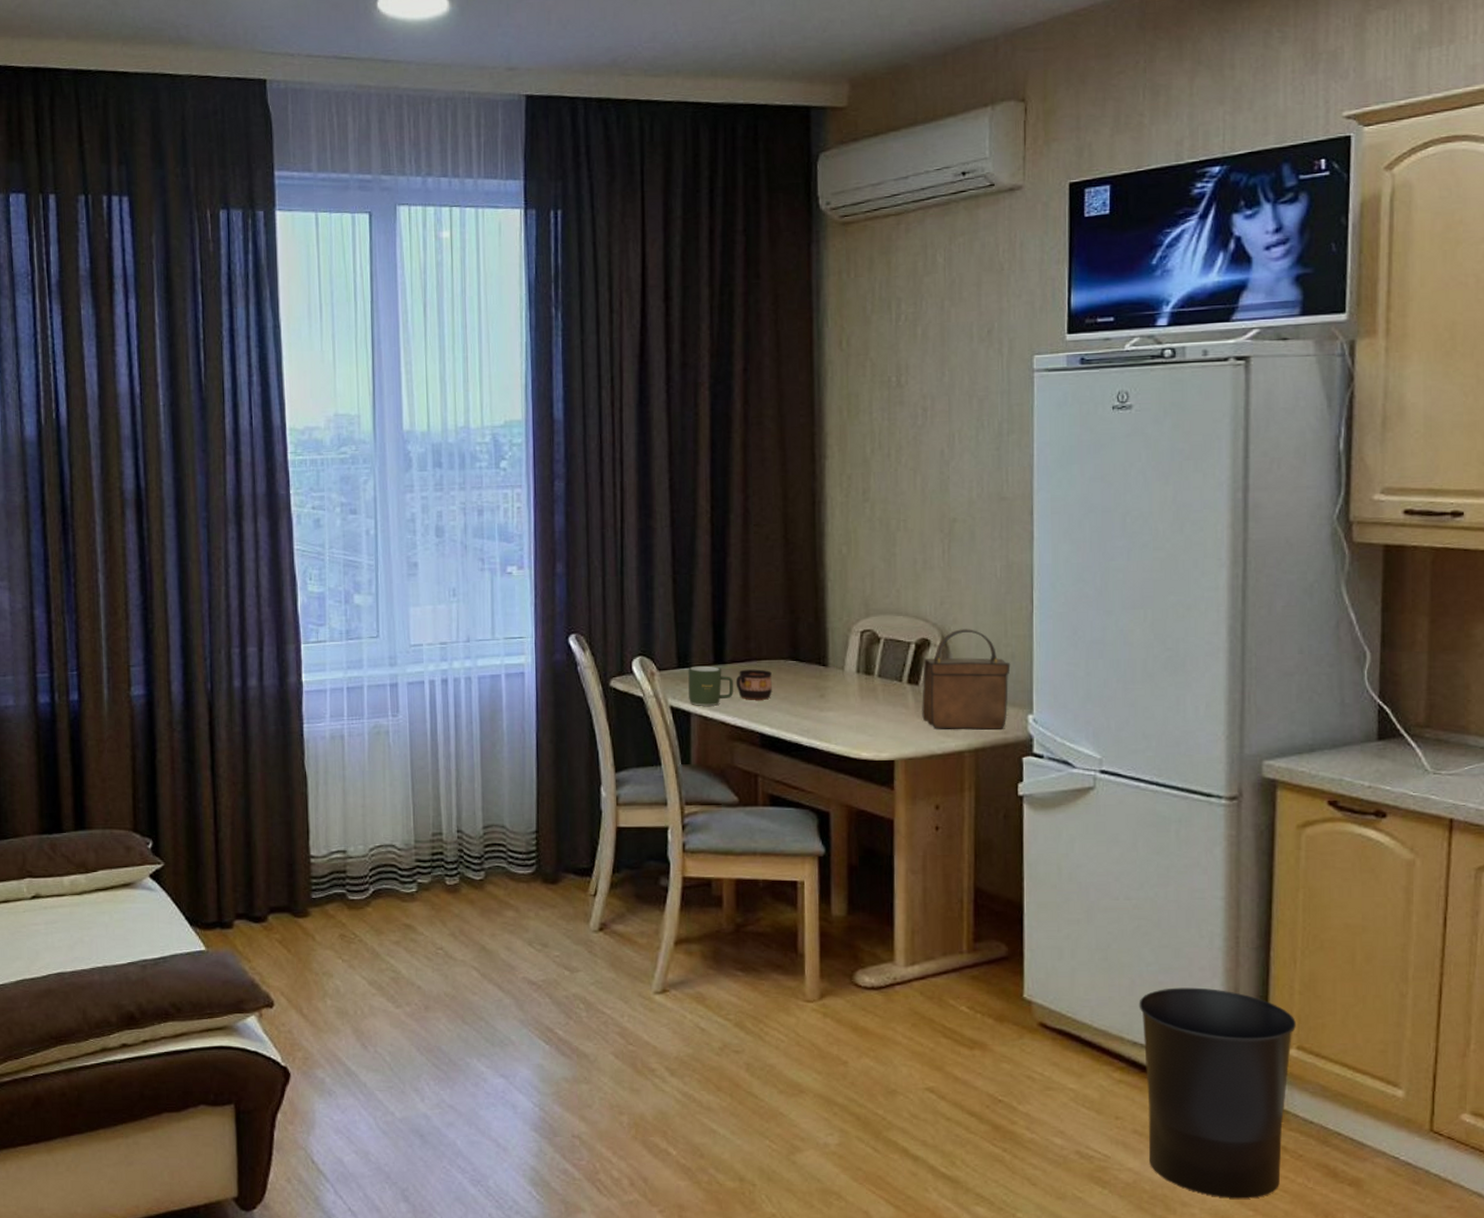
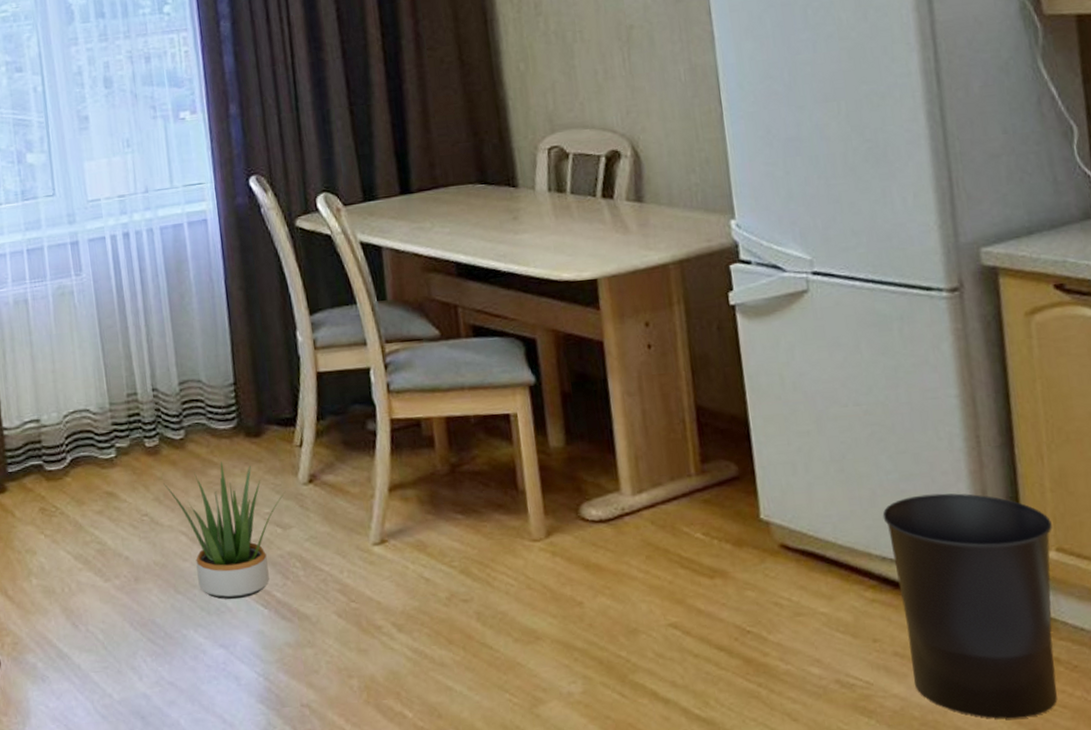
potted plant: none [460,904,577,1034] -> present [163,461,286,600]
mug: present [688,665,733,706] -> none [374,196,424,239]
cup: present [735,669,772,700] -> none [424,196,463,229]
handbag: present [922,629,1011,730] -> none [615,136,709,243]

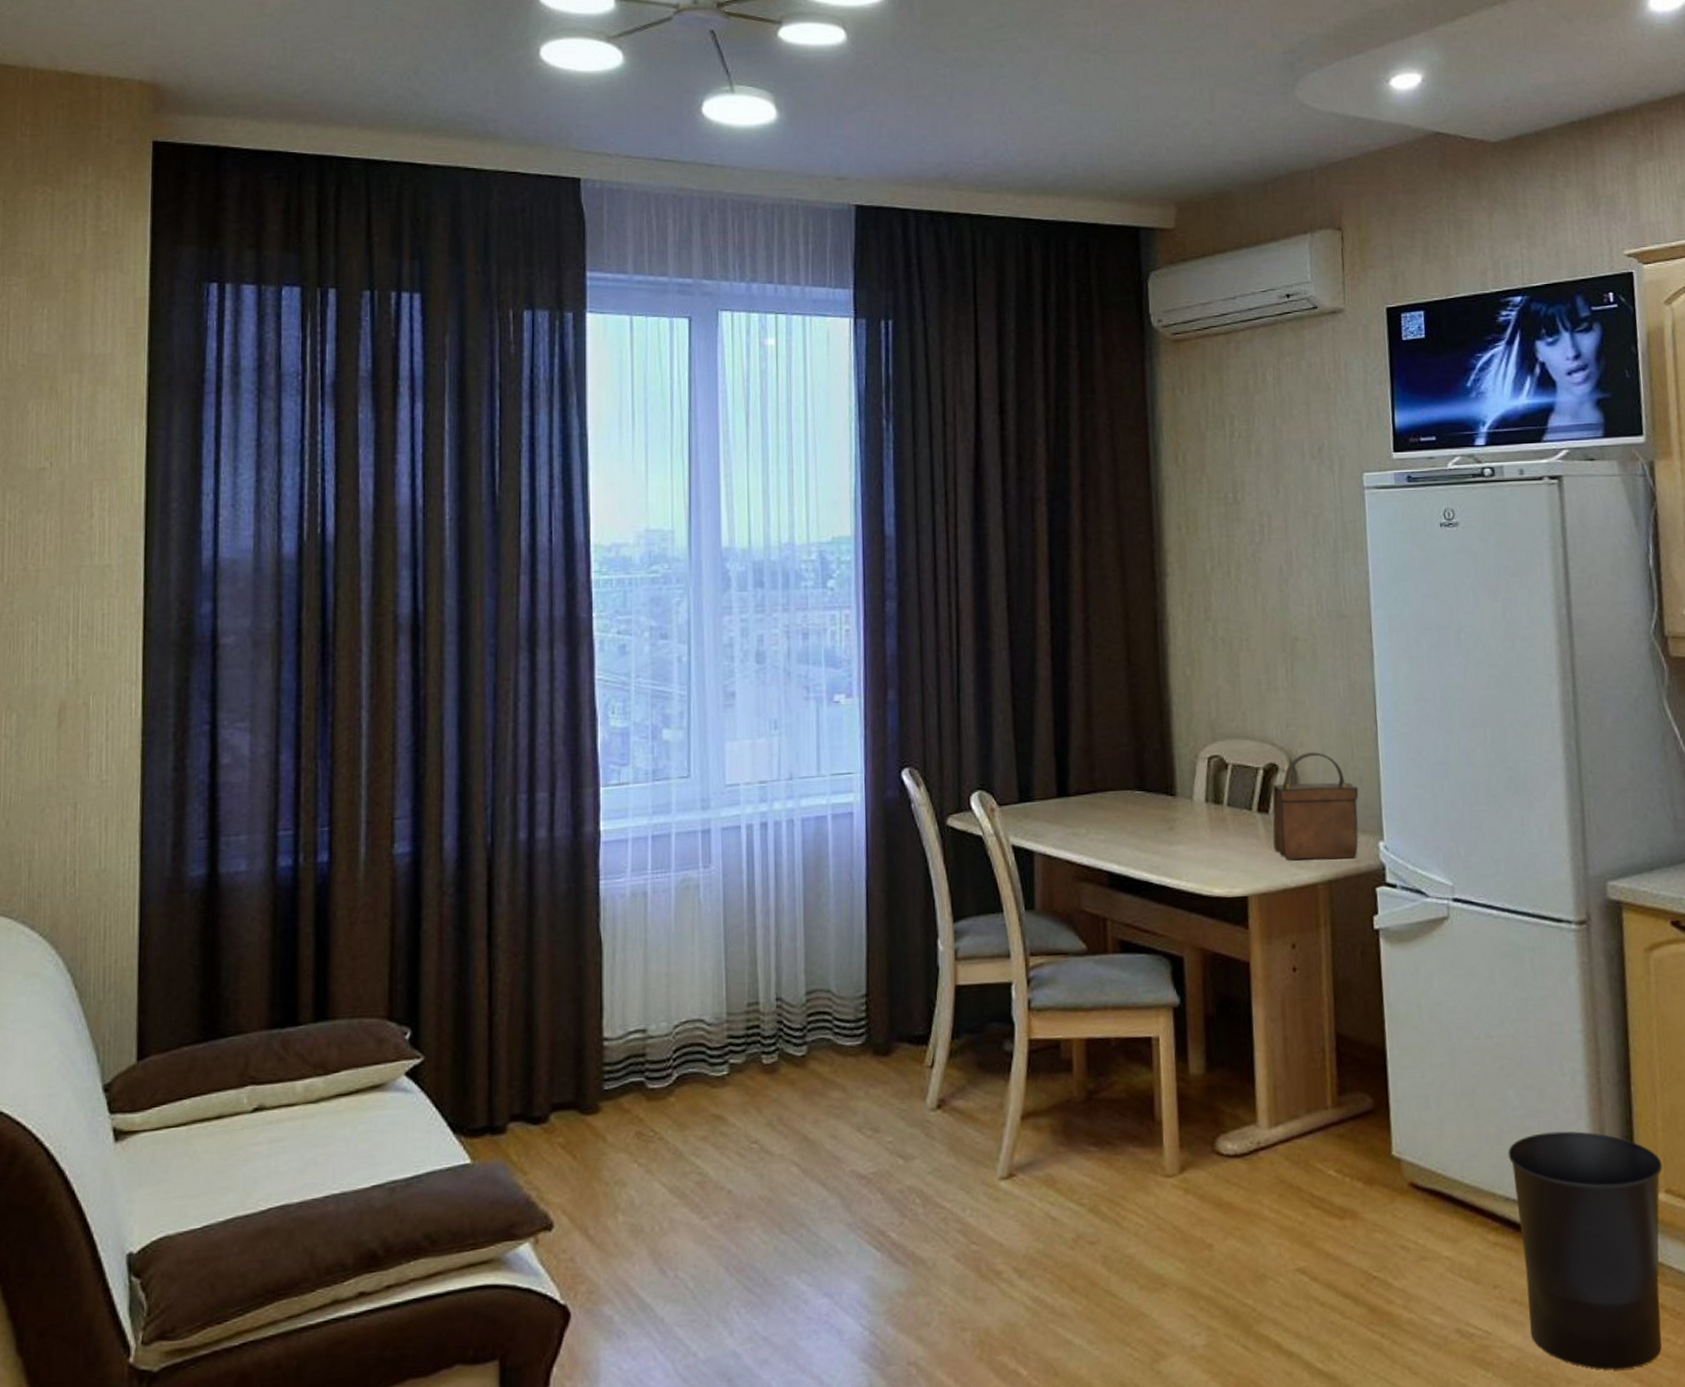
potted plant: present [163,461,286,600] -> none [779,1082,912,1241]
handbag: none [615,136,709,243] -> present [1272,752,1359,861]

